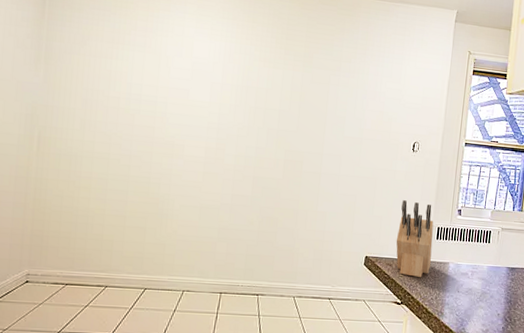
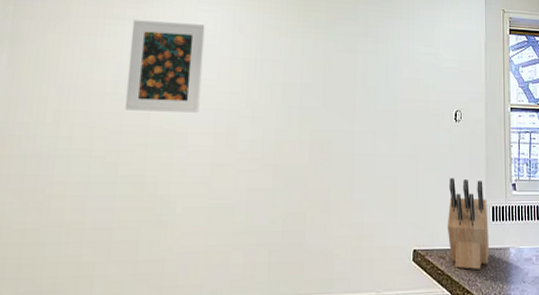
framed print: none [134,46,201,129] -> present [124,20,205,113]

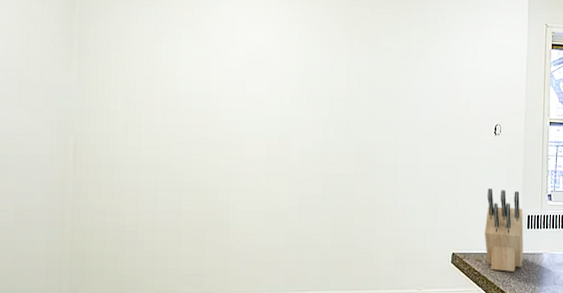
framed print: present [124,20,205,113] -> none [185,37,256,126]

